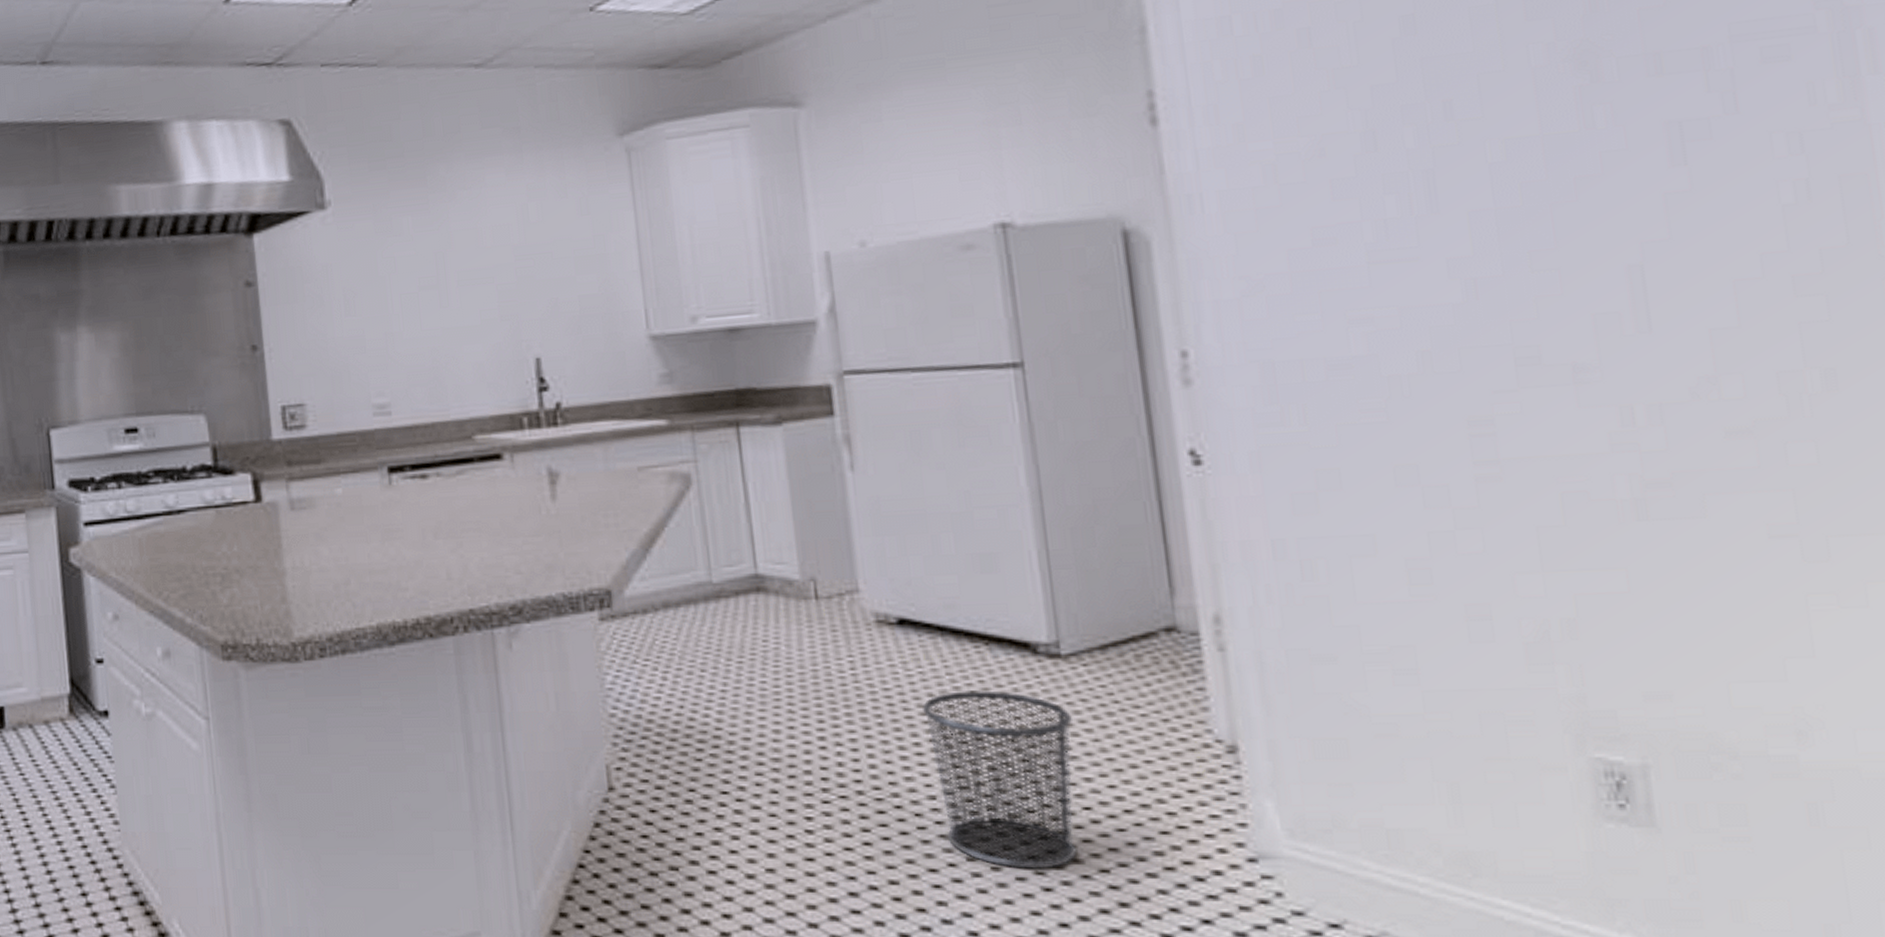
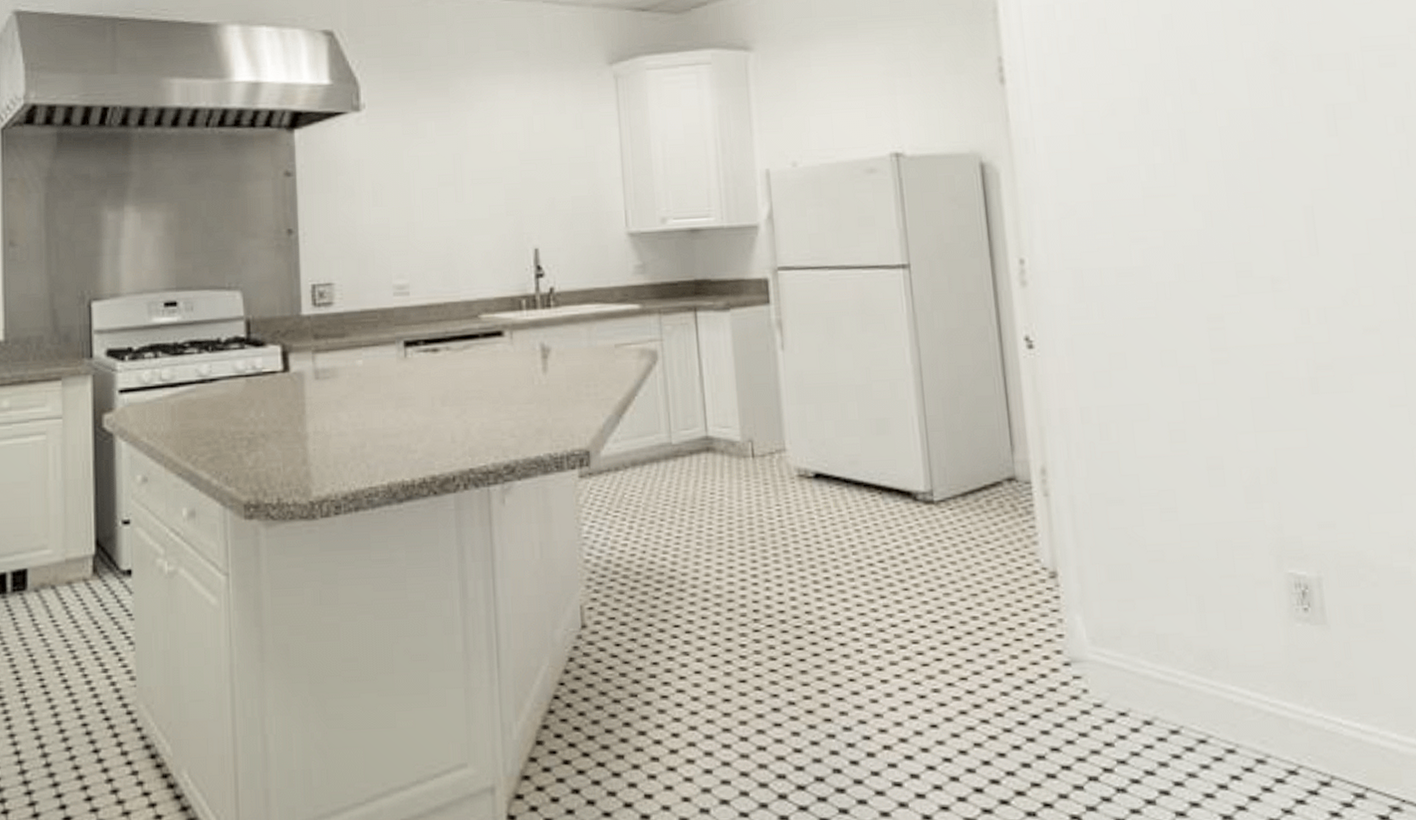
waste bin: present [921,690,1078,869] -> none [831,532,944,680]

